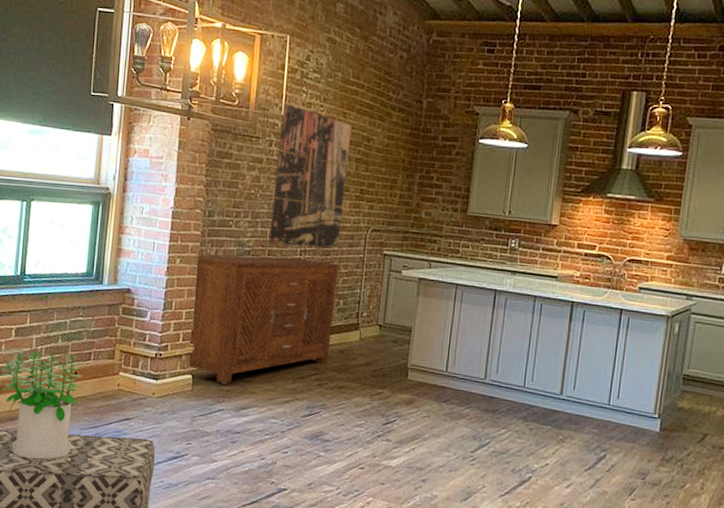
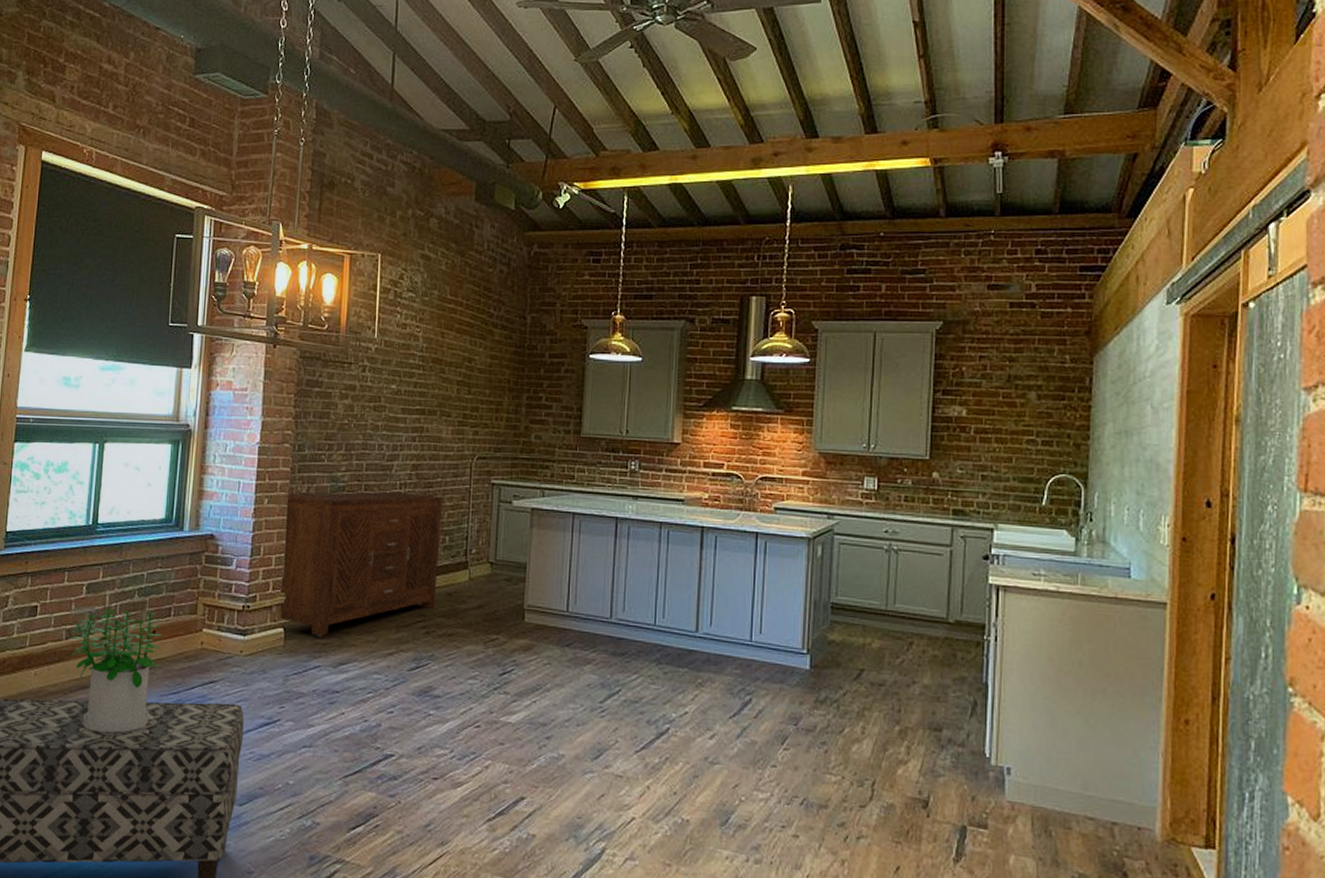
wall art: present [268,103,352,249] -> none [365,326,451,480]

